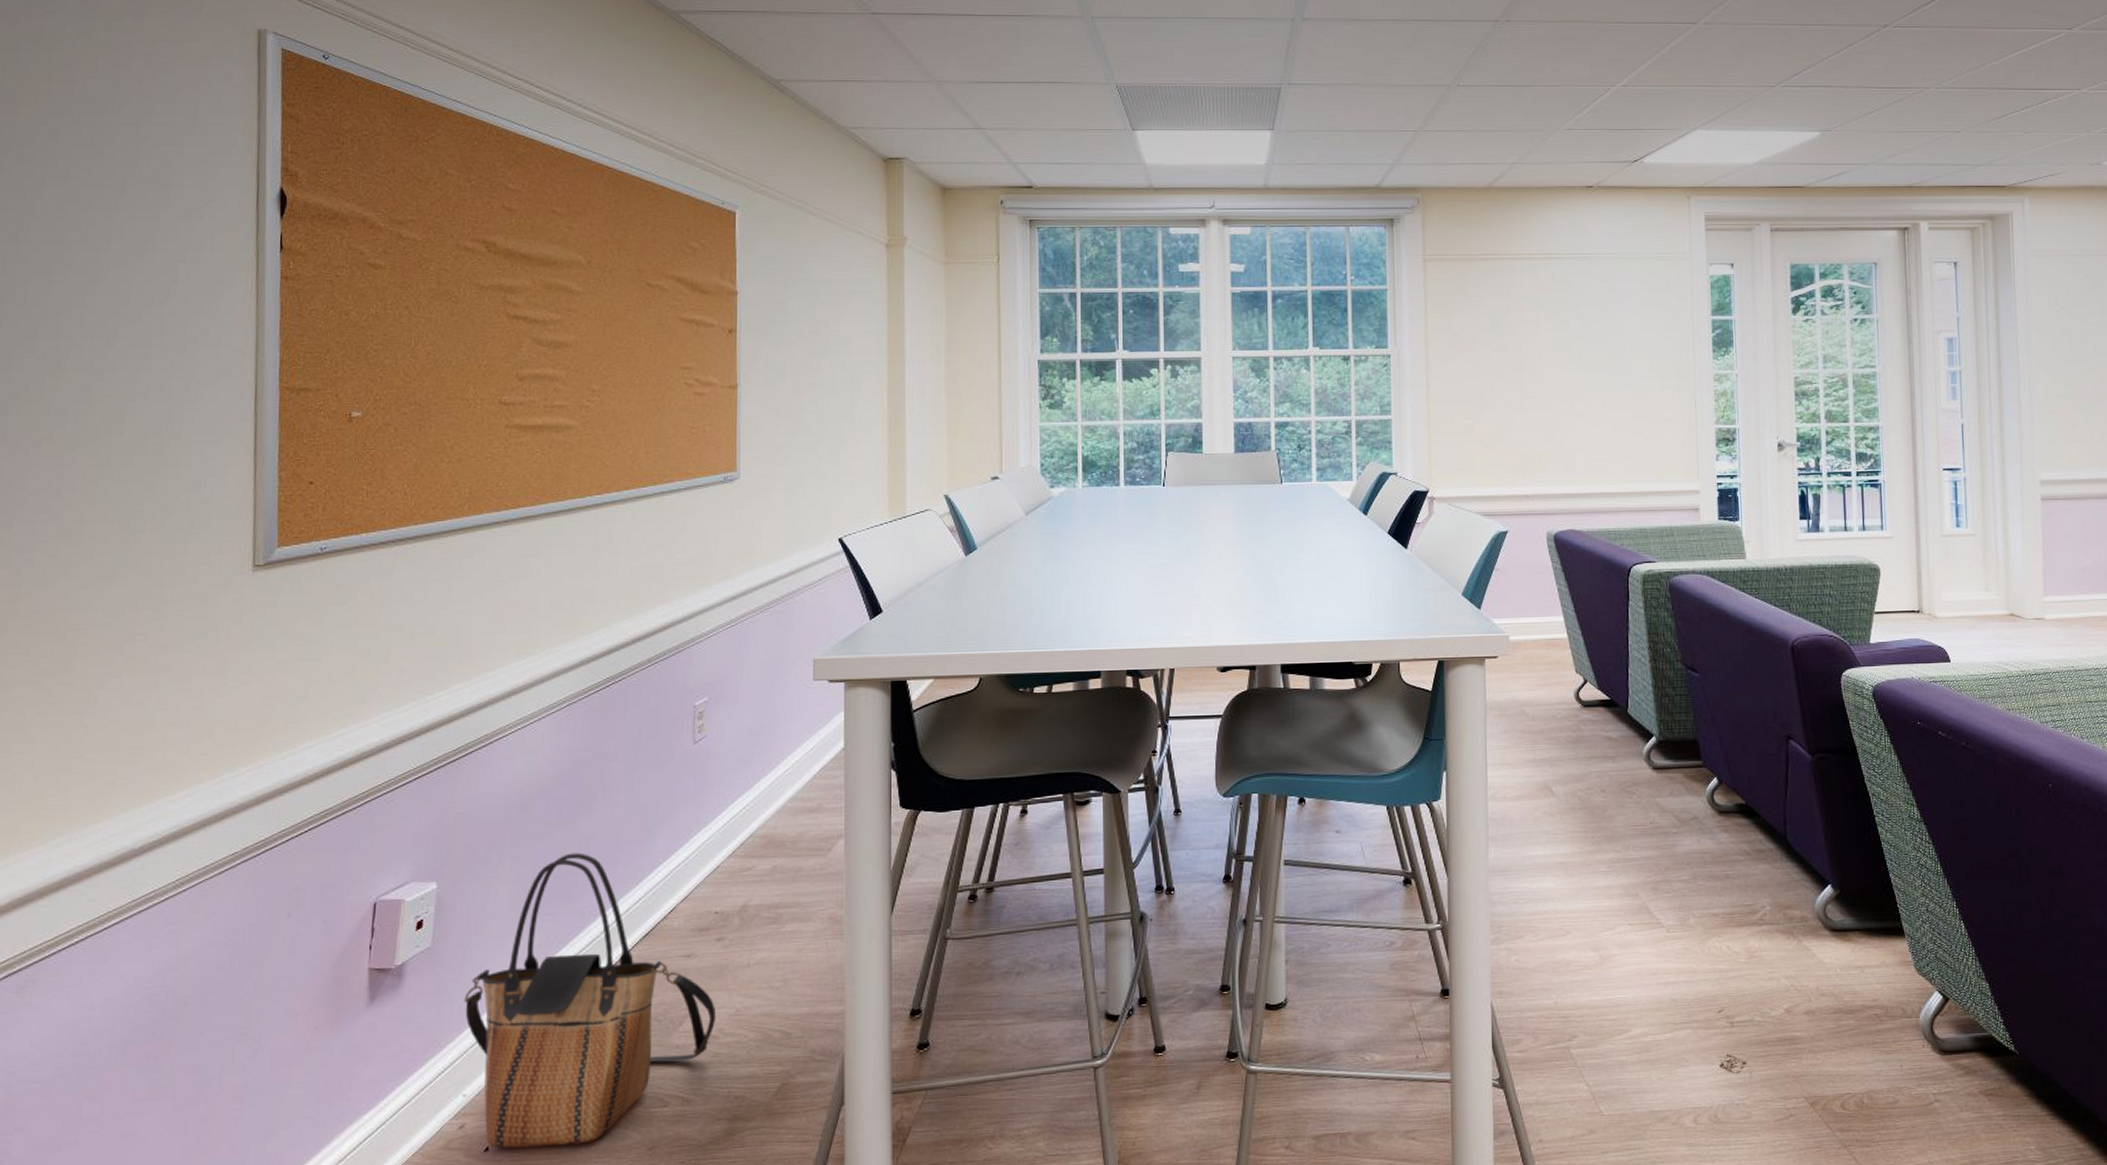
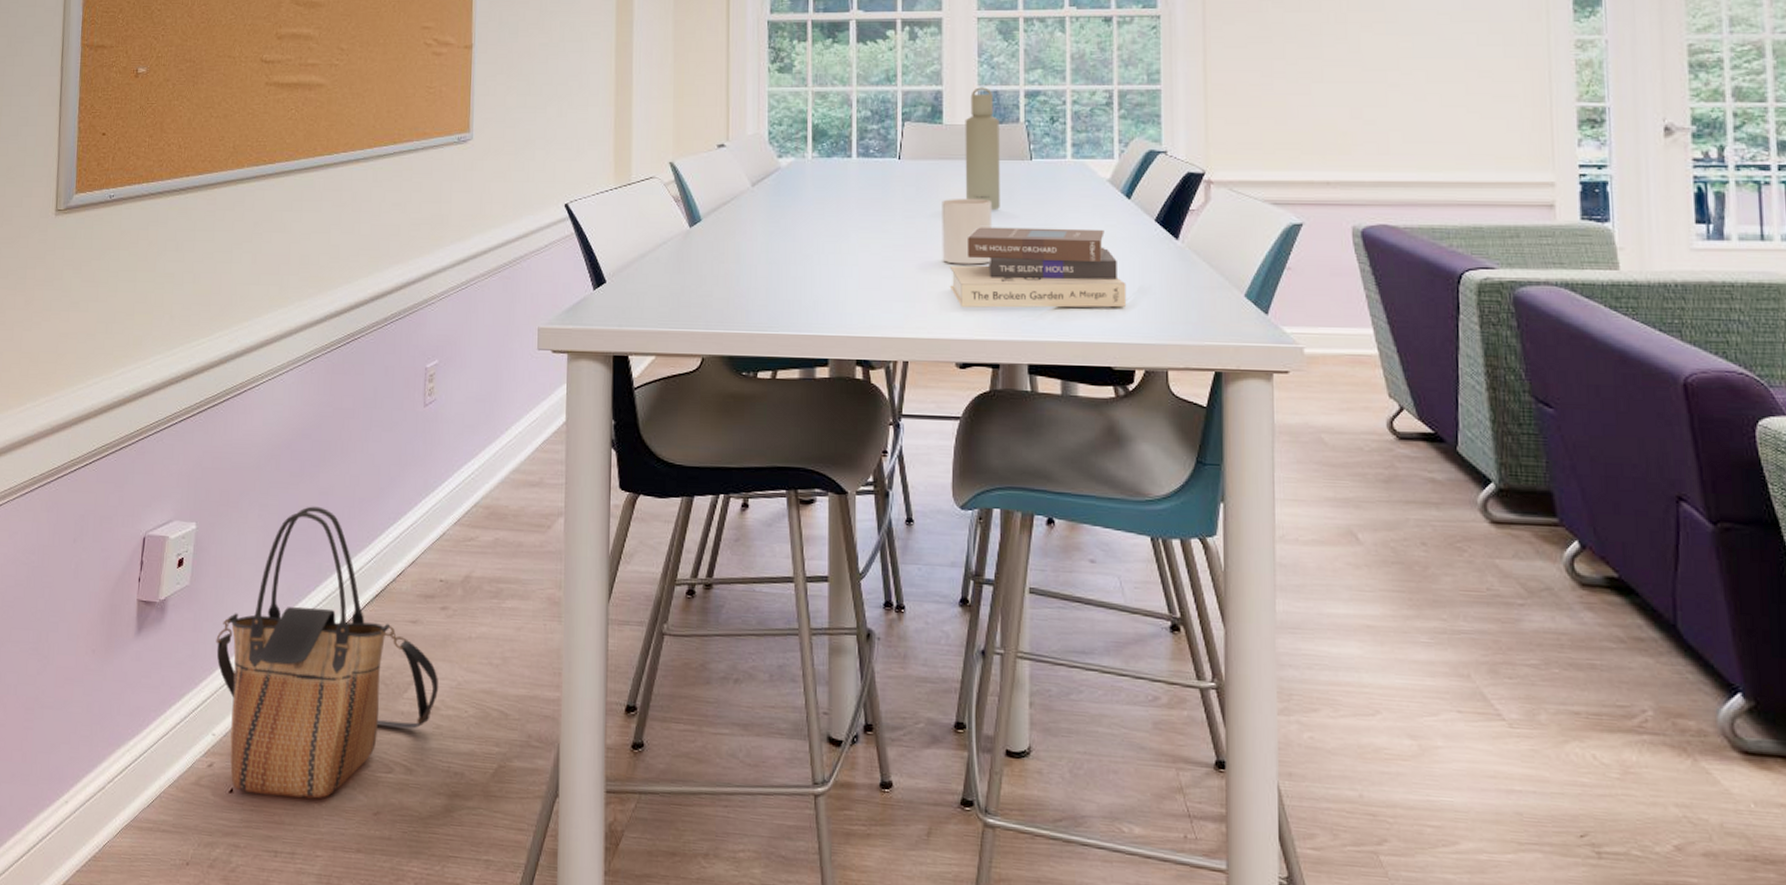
mug: none [1203,520,1248,579] -> present [942,199,993,265]
books: none [1210,542,1365,618] -> present [949,227,1127,308]
bottle: none [1222,419,1255,530] -> present [965,87,1000,211]

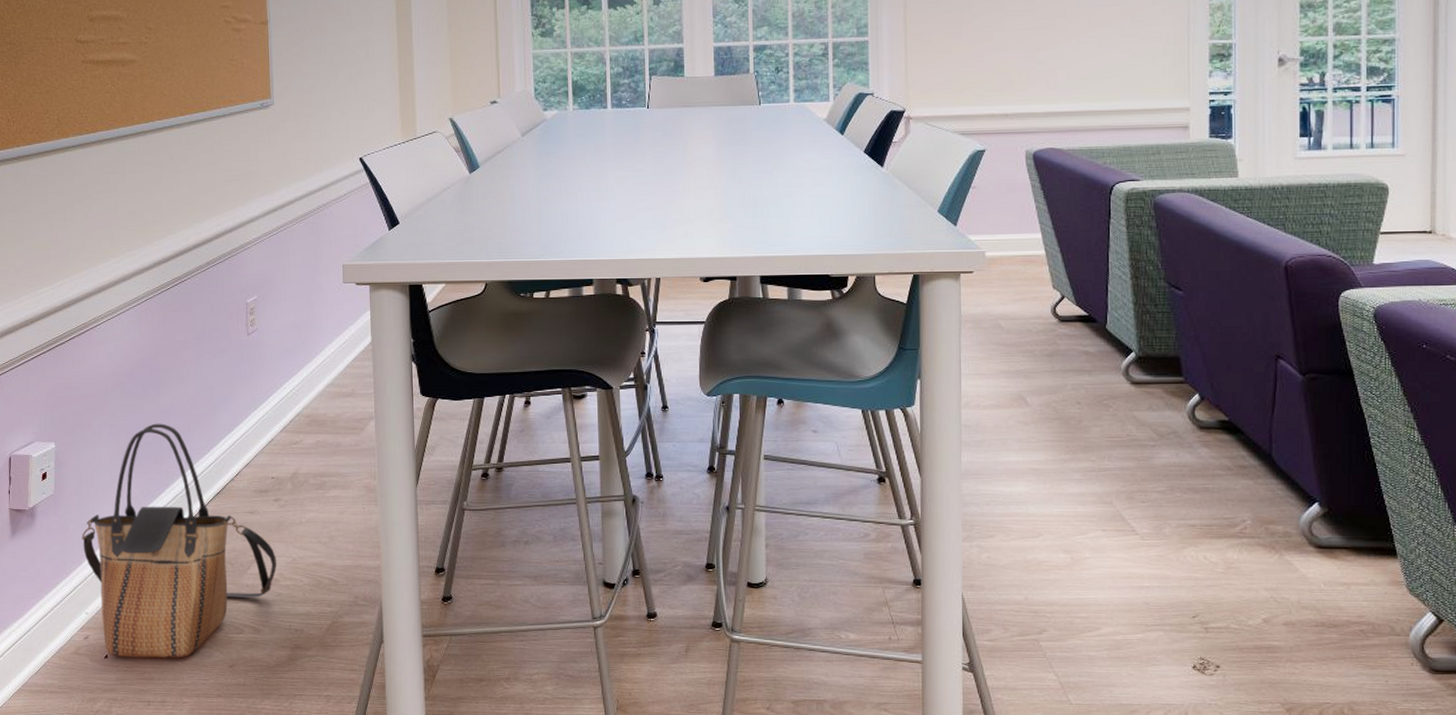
mug: present [942,199,993,265] -> none [685,140,729,196]
books: present [949,227,1127,308] -> none [692,161,841,232]
bottle: present [965,87,1000,211] -> none [703,44,734,149]

